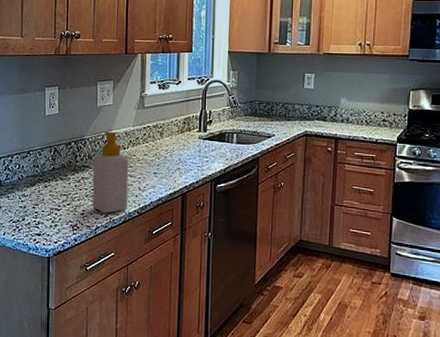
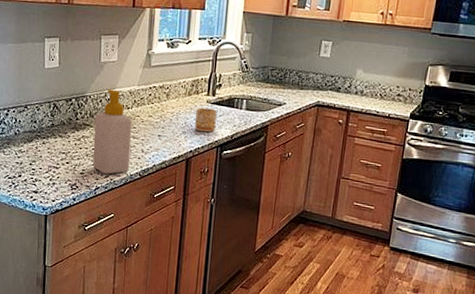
mug: none [189,144,209,167] -> present [195,107,217,133]

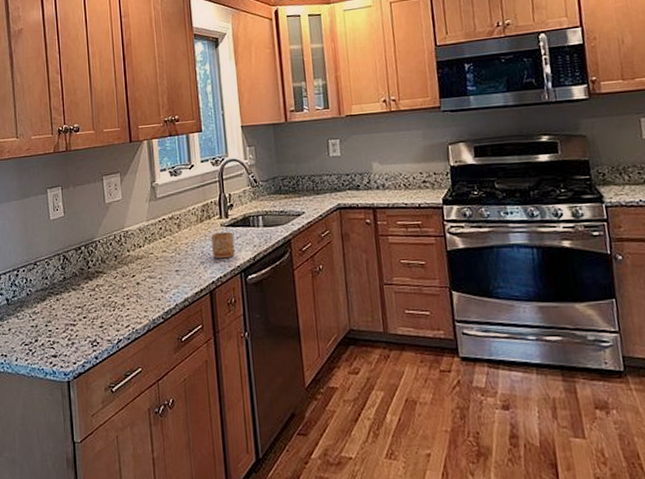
soap bottle: present [92,89,133,175] -> none [107,229,150,323]

